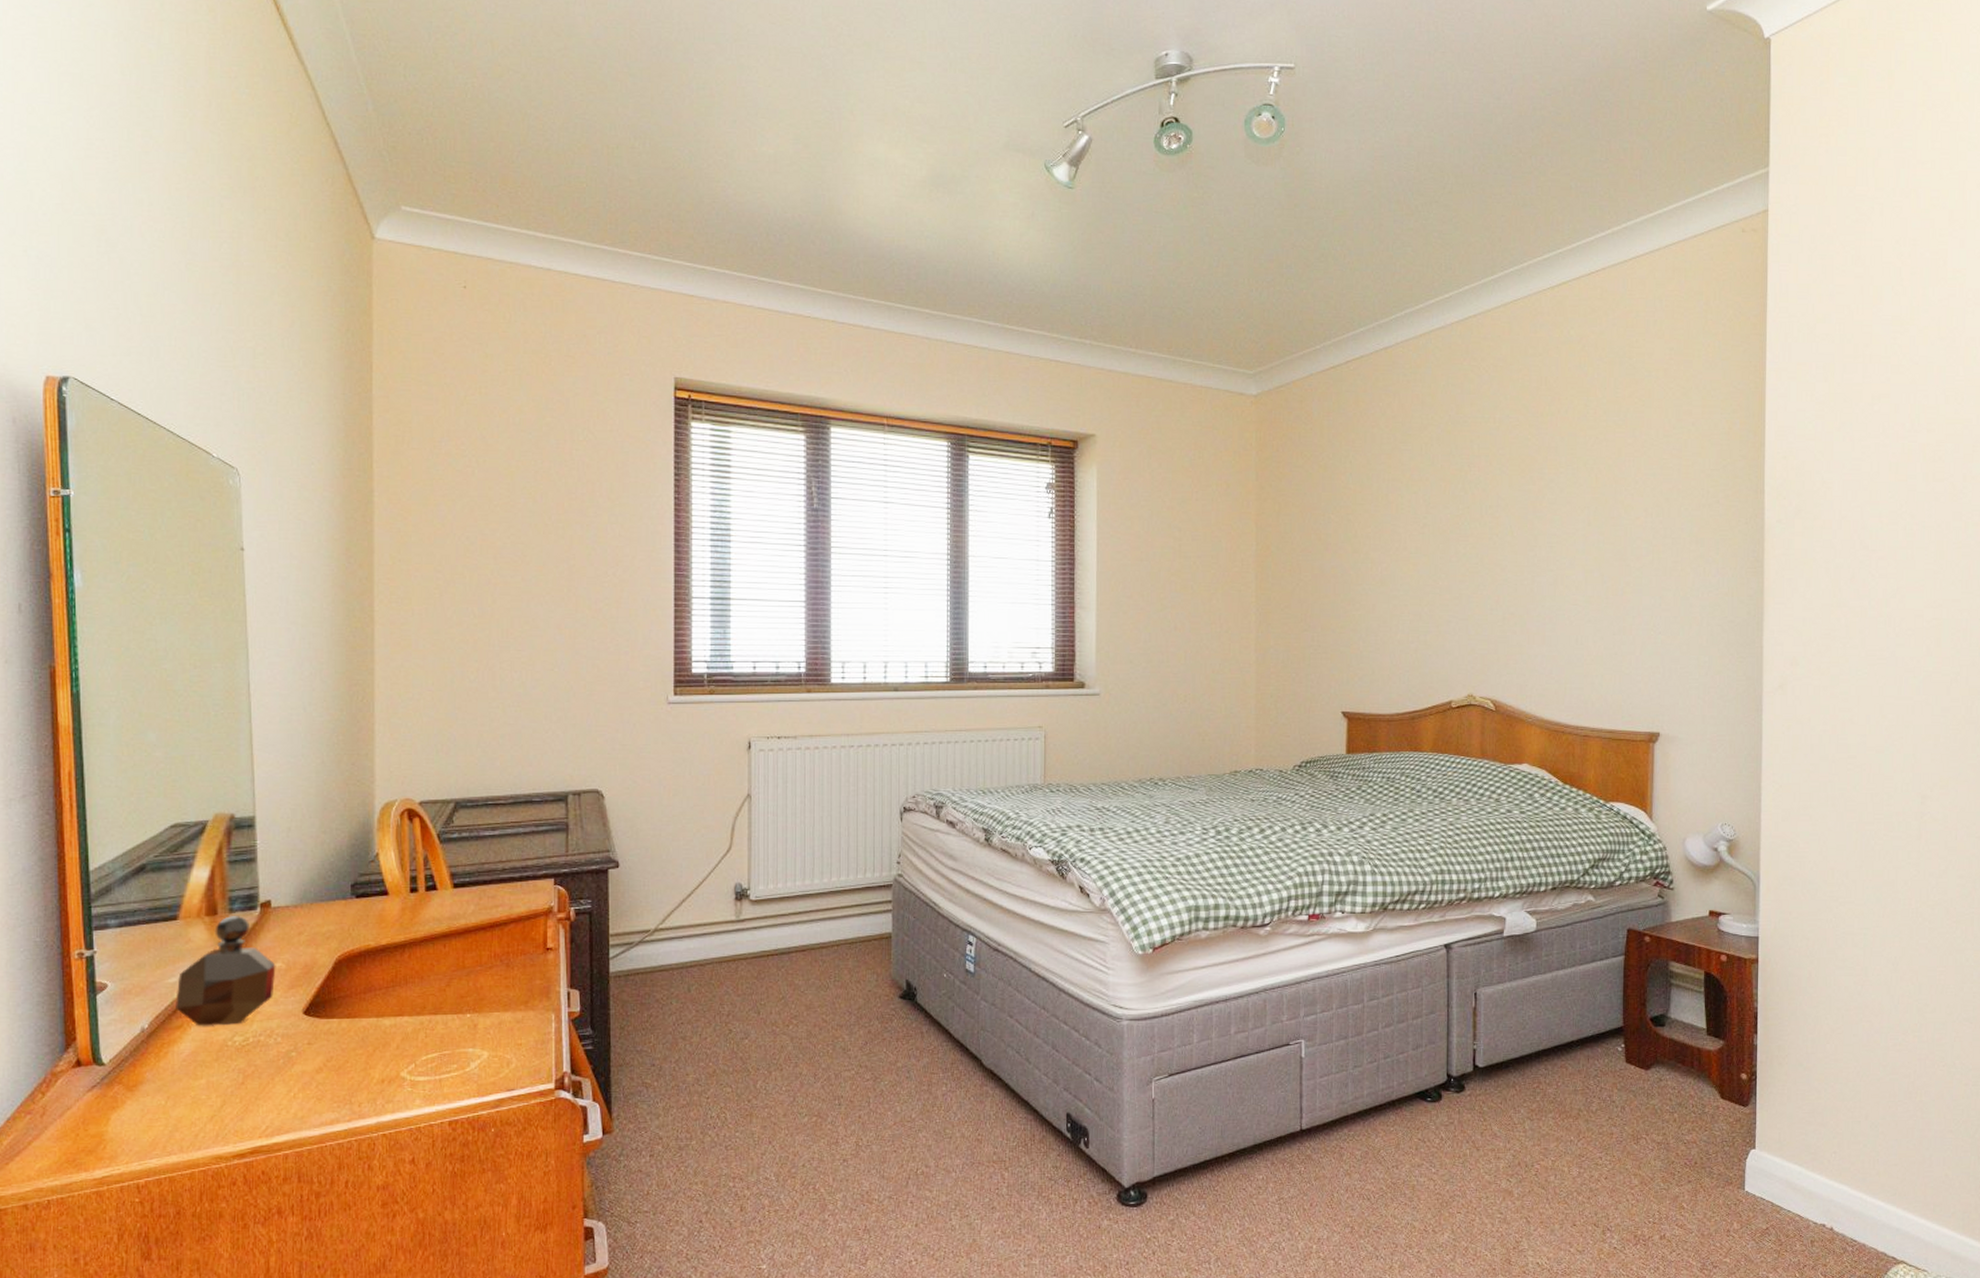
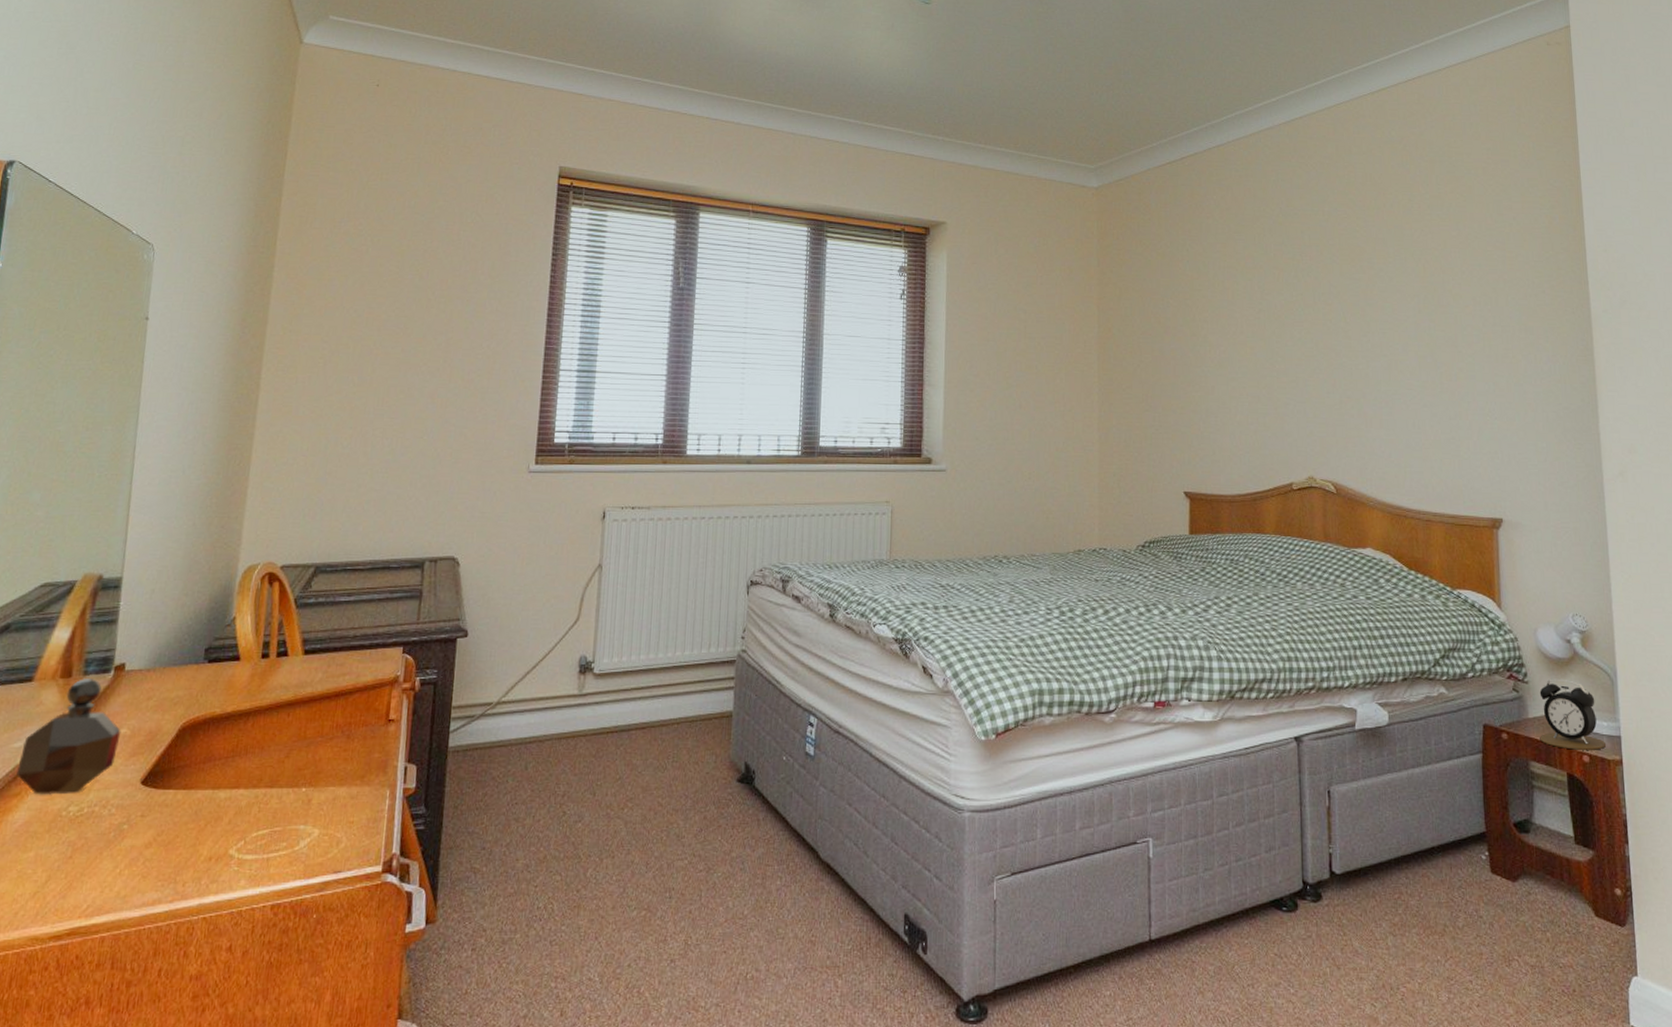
alarm clock: none [1681,885,1743,950] -> present [1539,678,1606,750]

